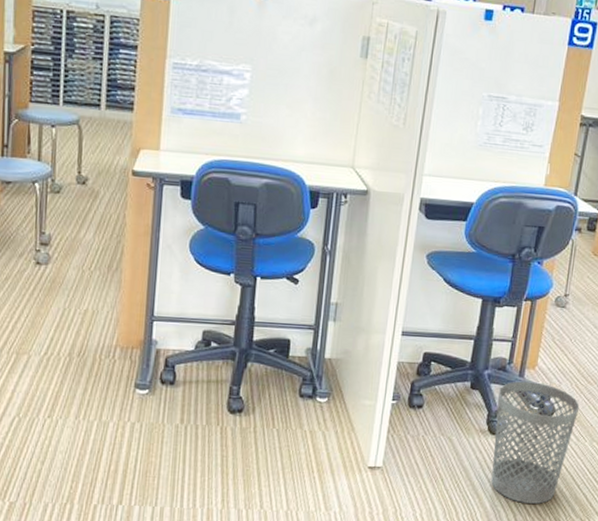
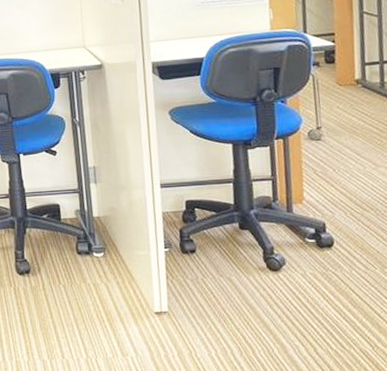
wastebasket: present [491,381,580,504] -> none [269,215,361,336]

